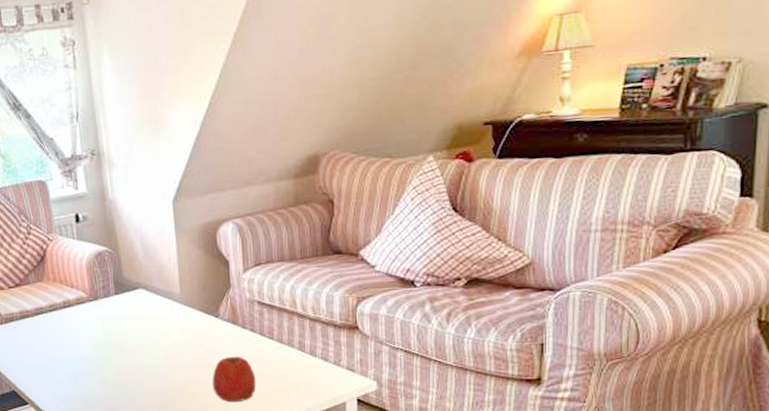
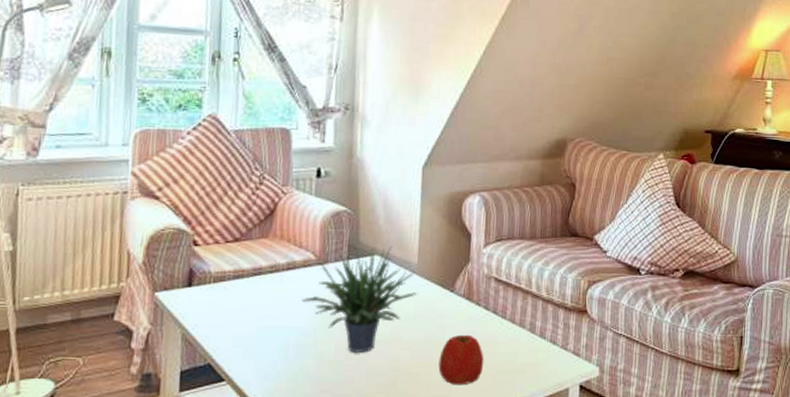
potted plant: none [81,277,184,378] -> present [302,240,418,354]

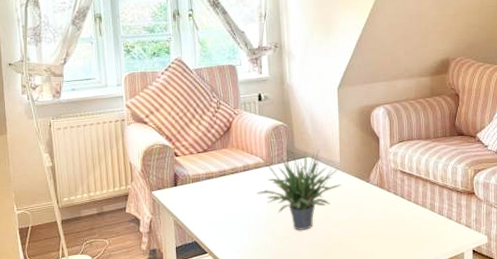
apple: present [438,334,484,385] -> none [362,214,397,252]

